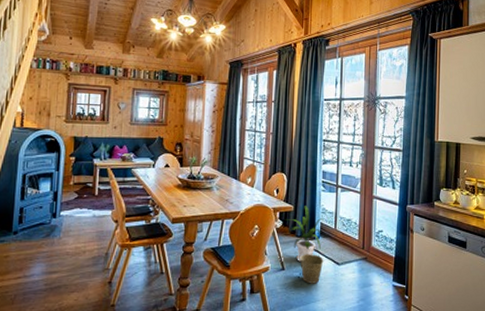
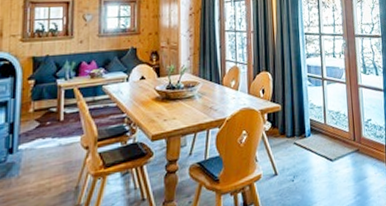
house plant: present [286,206,324,261] -> none [274,103,313,164]
bucket: present [300,244,324,284] -> none [292,143,317,186]

